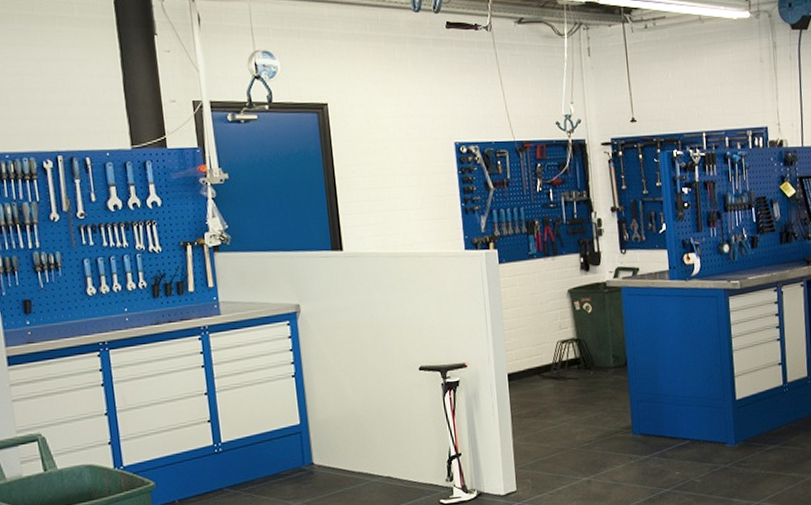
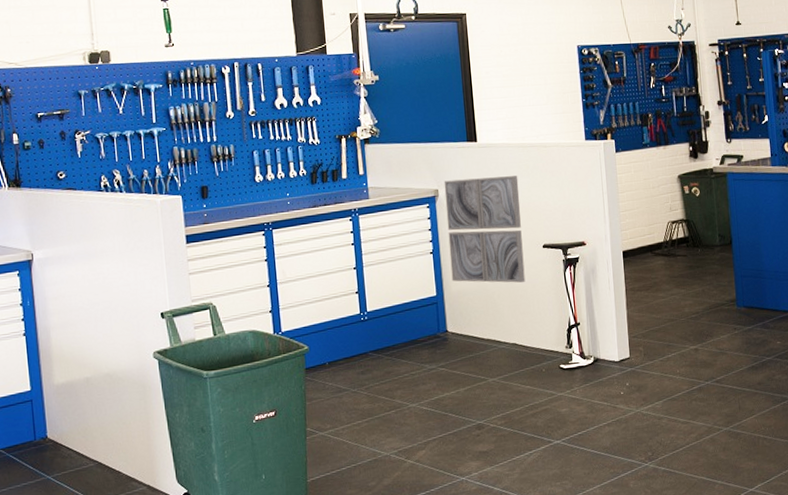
wall art: none [306,289,400,410] -> present [444,176,525,283]

